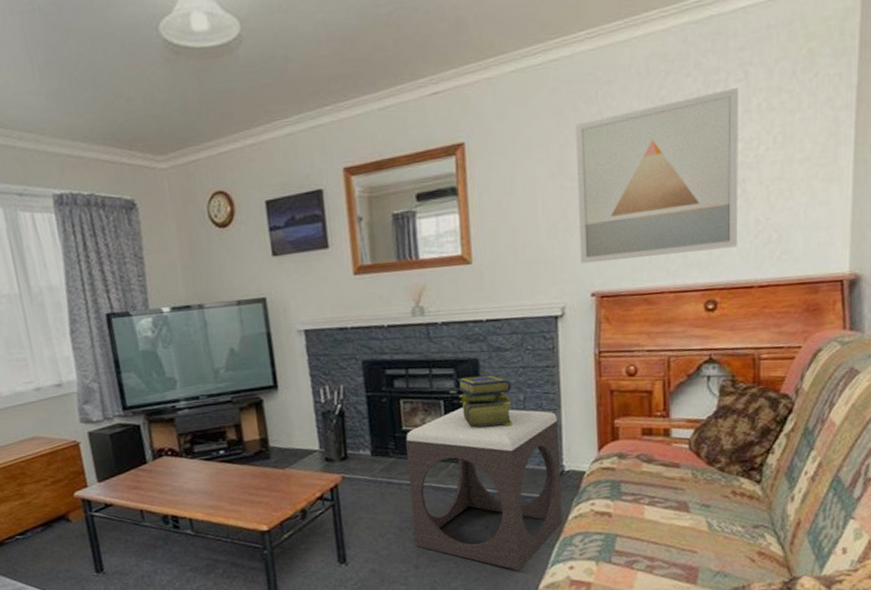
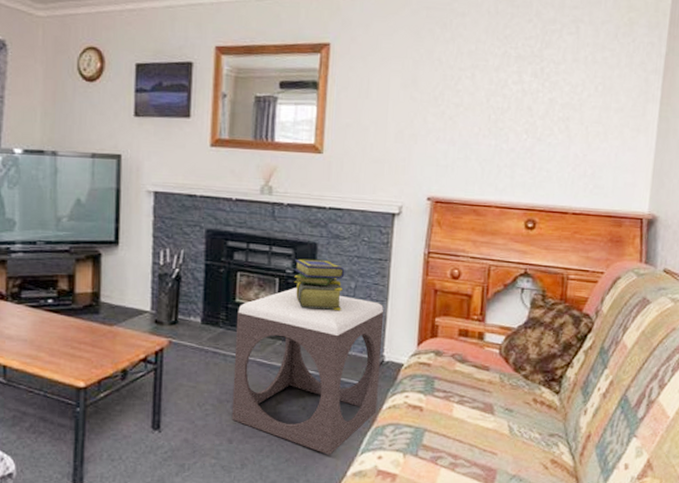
wall art: present [575,87,738,264] -> none [421,38,570,176]

